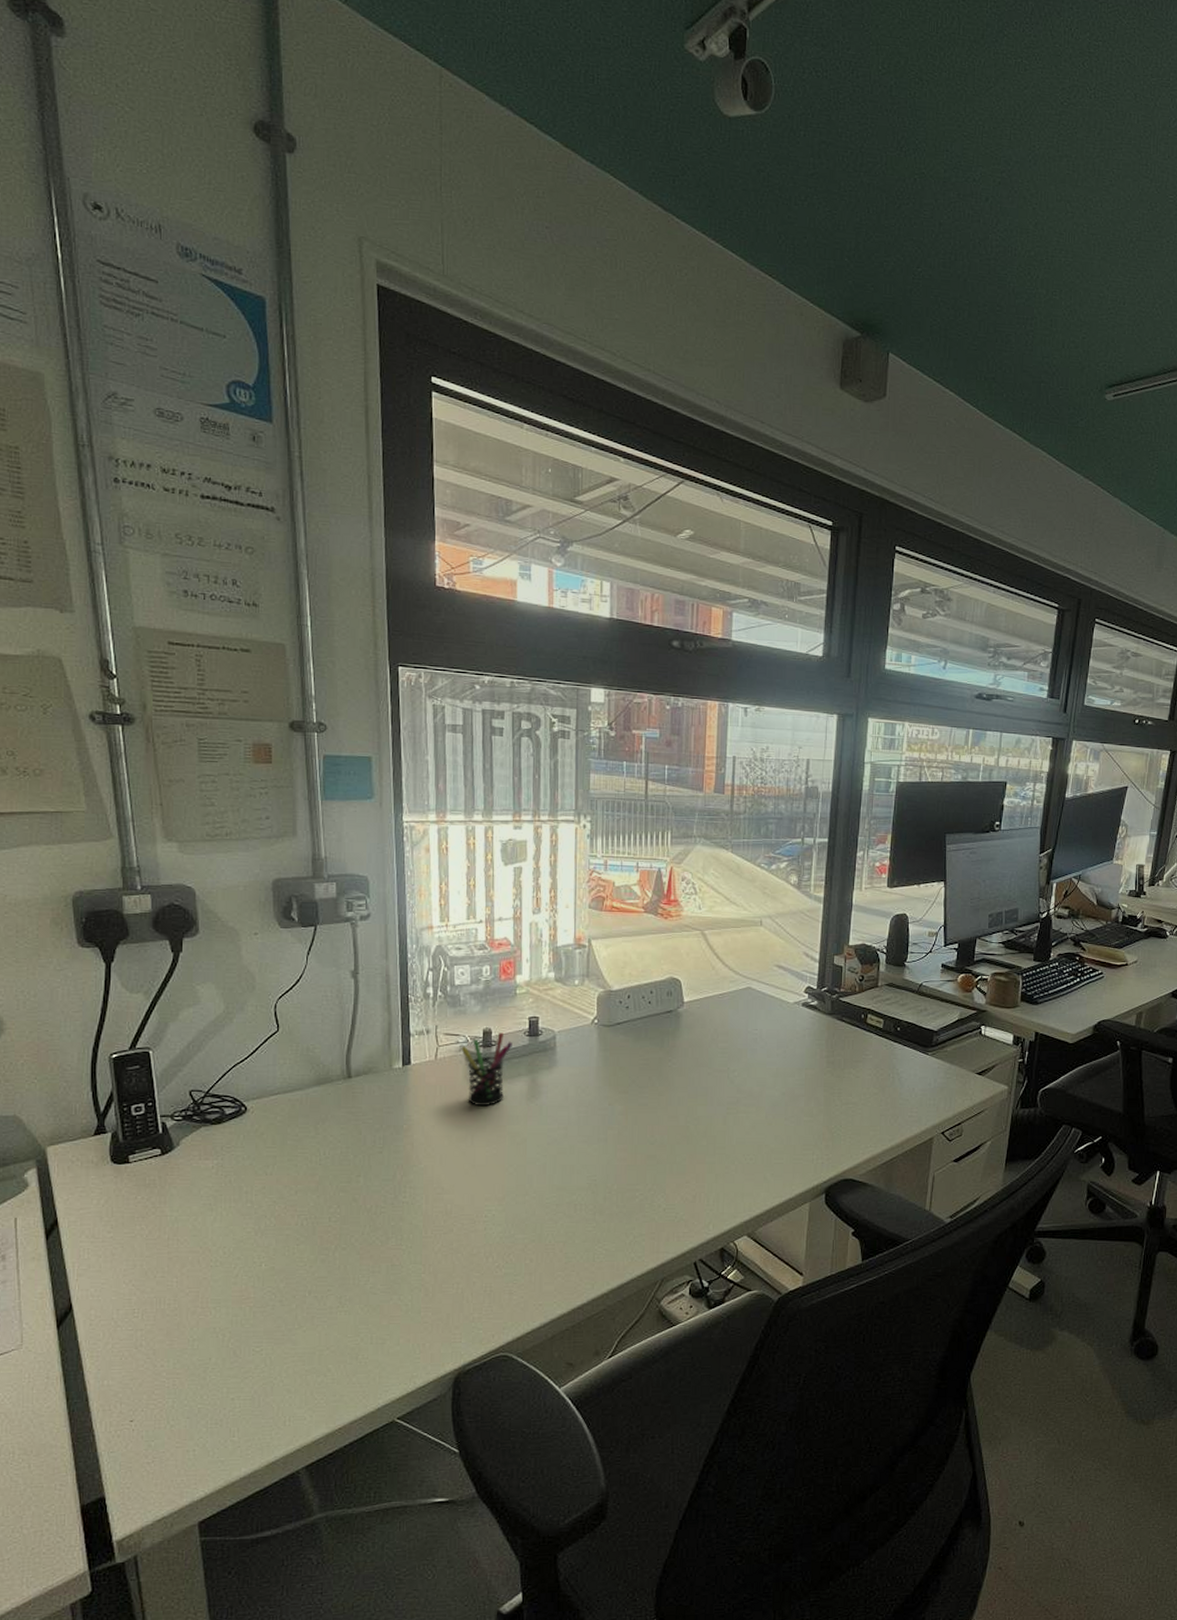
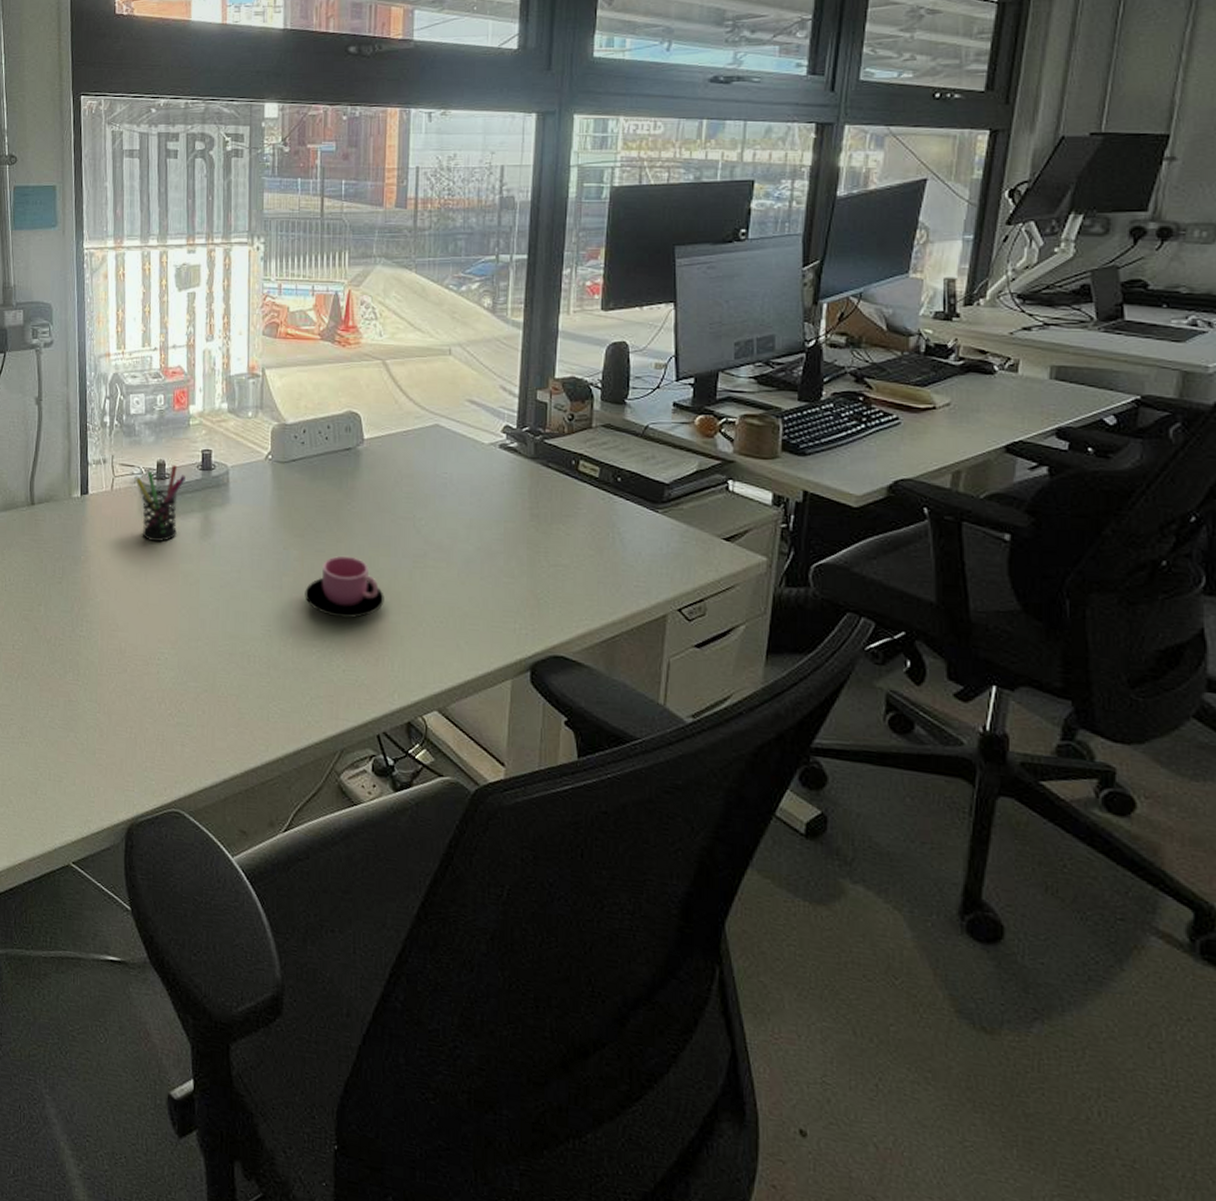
cup: none [628,1107,701,1163] -> present [305,555,384,619]

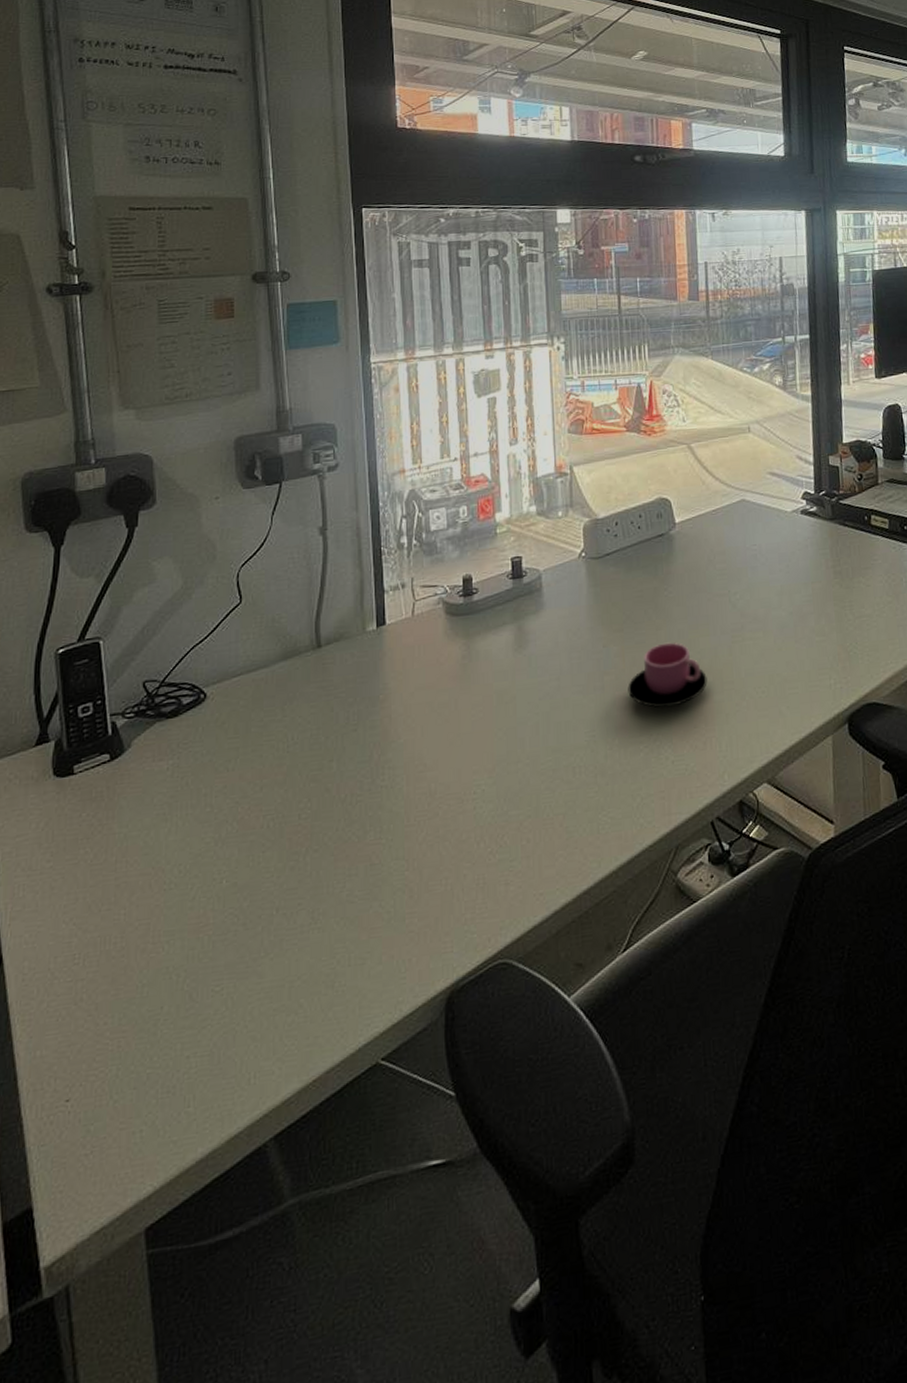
pen holder: present [136,465,185,543] -> none [439,578,495,664]

